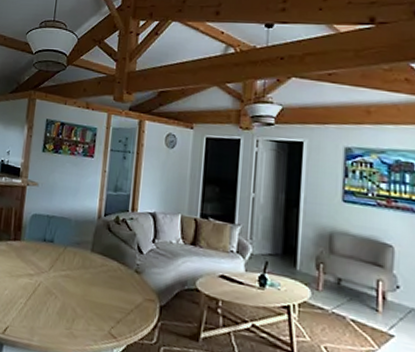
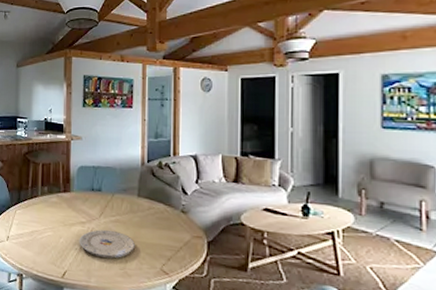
plate: none [24,284,84,317] -> present [79,229,135,259]

